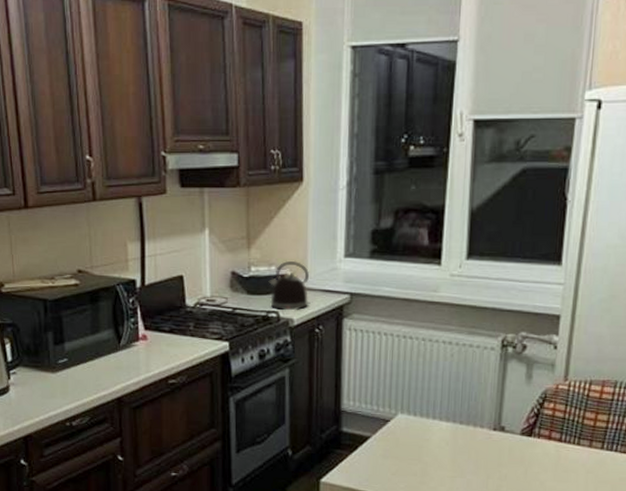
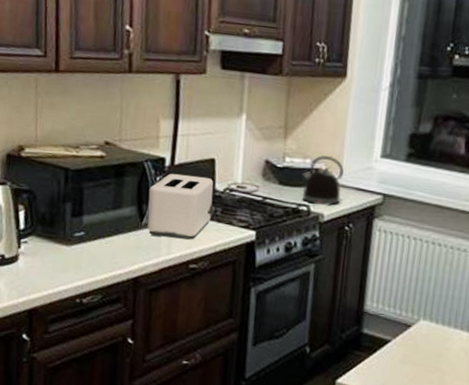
toaster: none [123,294,188,356] -> present [147,174,215,240]

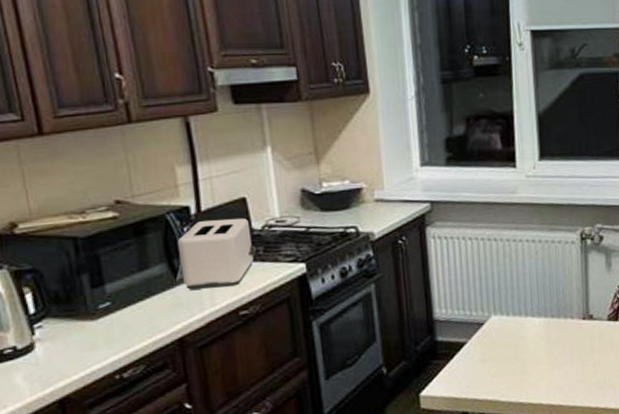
kettle: present [302,155,344,207] -> none [343,173,390,224]

